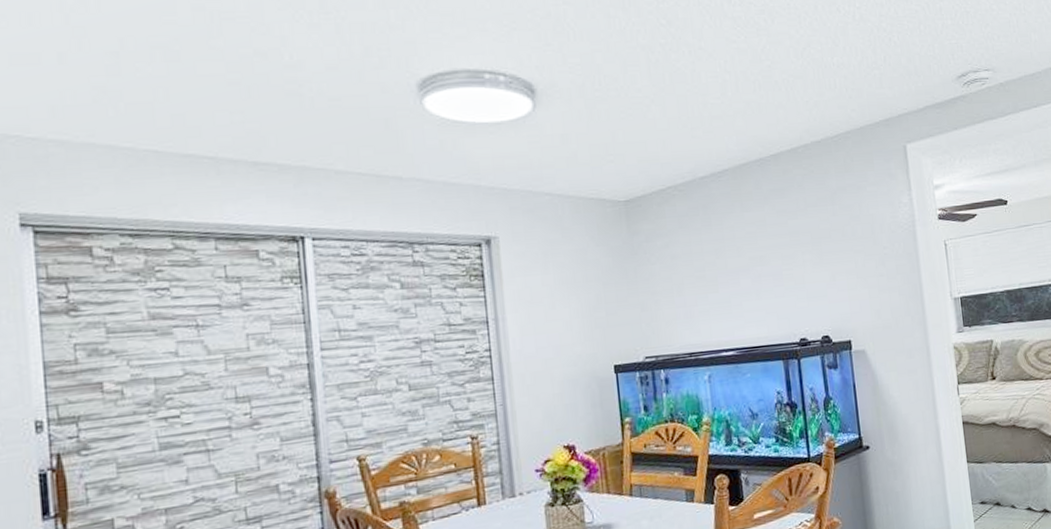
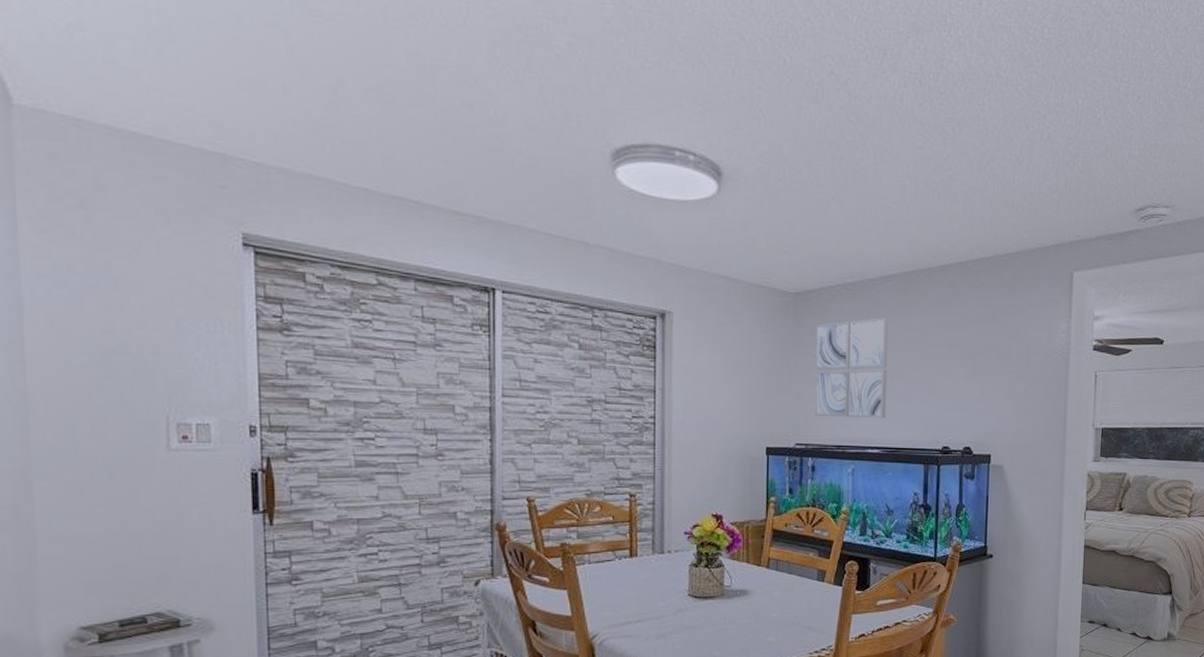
wall art: none [651,214,737,326] -> present [814,318,889,419]

